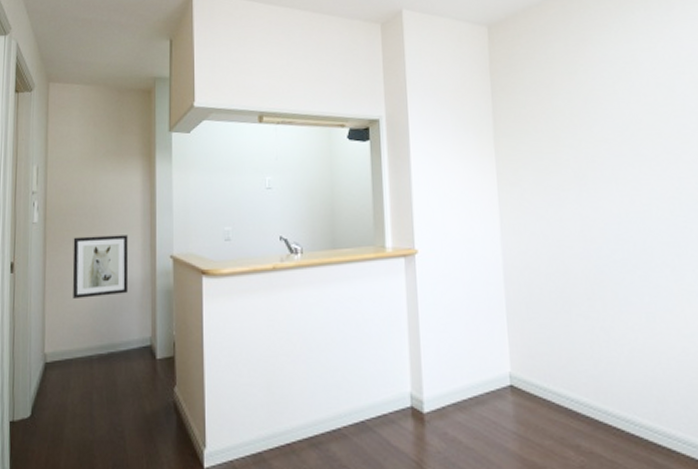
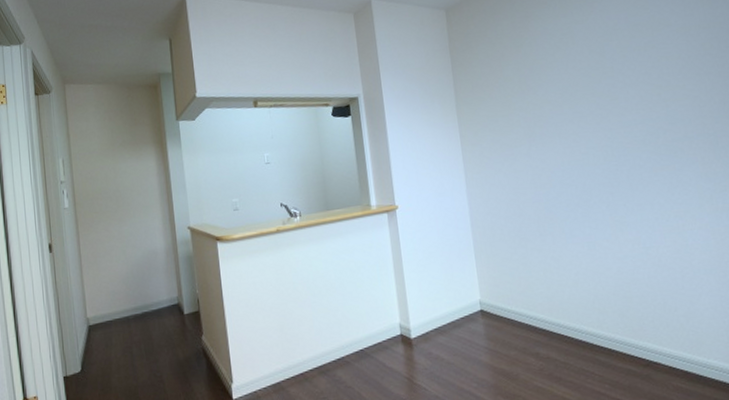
wall art: present [72,235,129,298] -> none [101,212,155,270]

